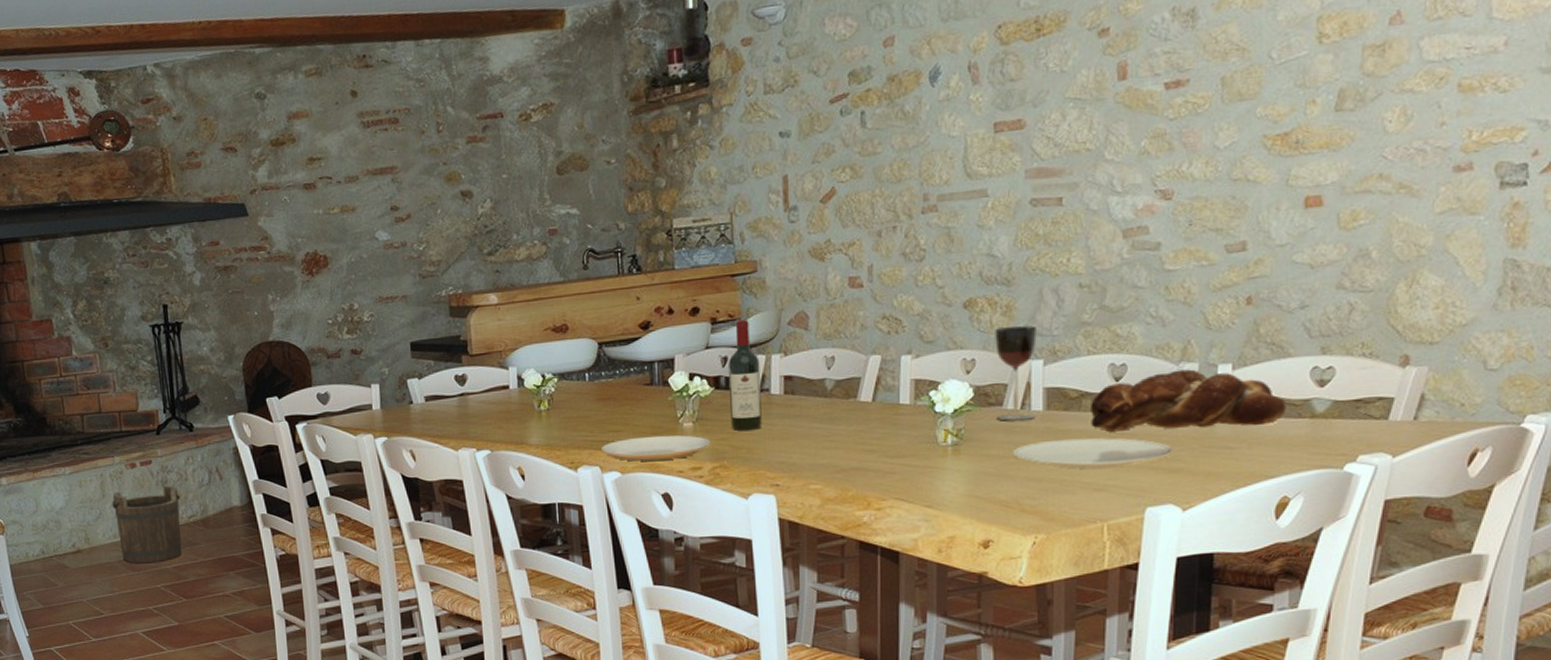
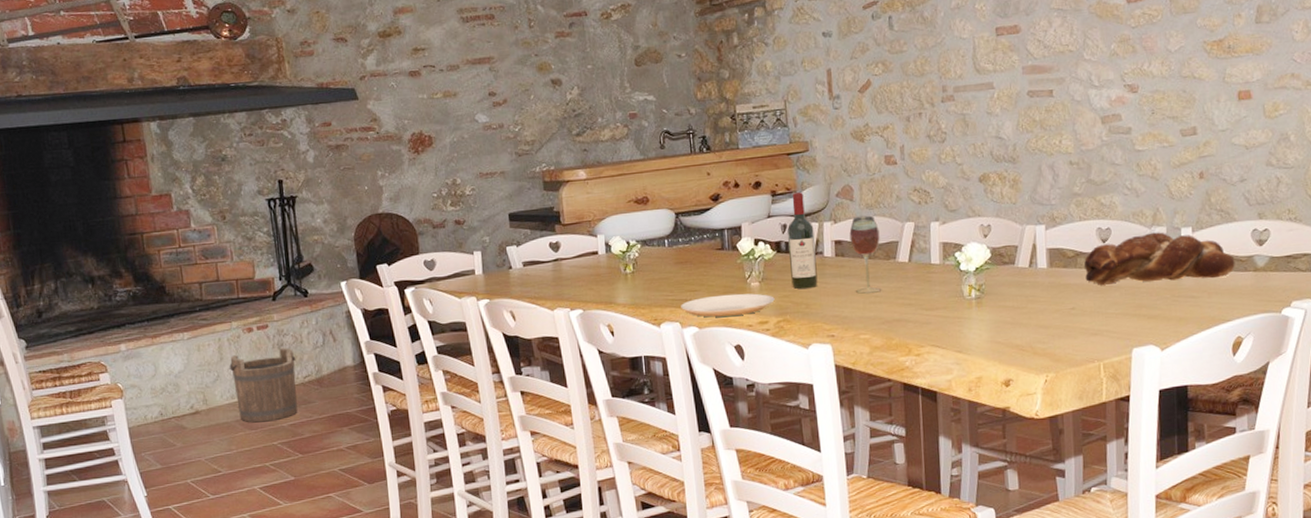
wineglass: none [802,347,839,439] -> present [849,215,881,295]
wineglass: present [995,325,1037,421] -> none [1005,196,1041,277]
plate: present [1013,438,1174,469] -> none [1025,290,1152,317]

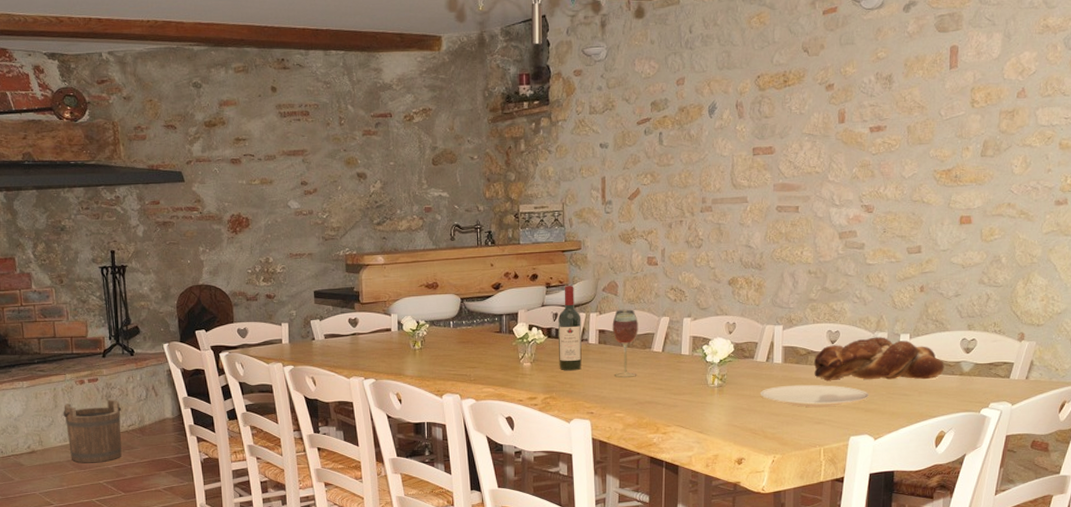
plate: present [681,293,775,318] -> none [461,372,543,391]
plate: none [1025,290,1152,317] -> present [760,384,870,407]

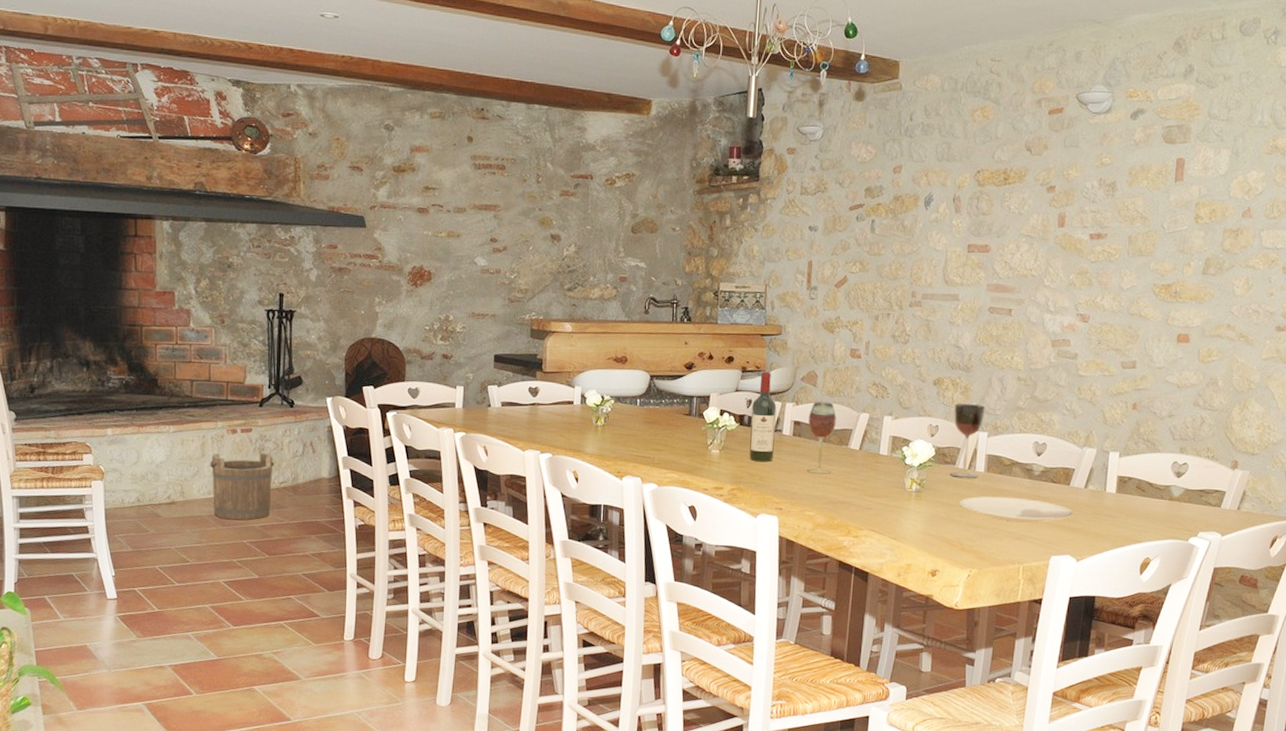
wineglass: none [749,300,779,370] -> present [950,404,985,478]
bread loaf: present [814,337,944,380] -> none [1017,452,1154,501]

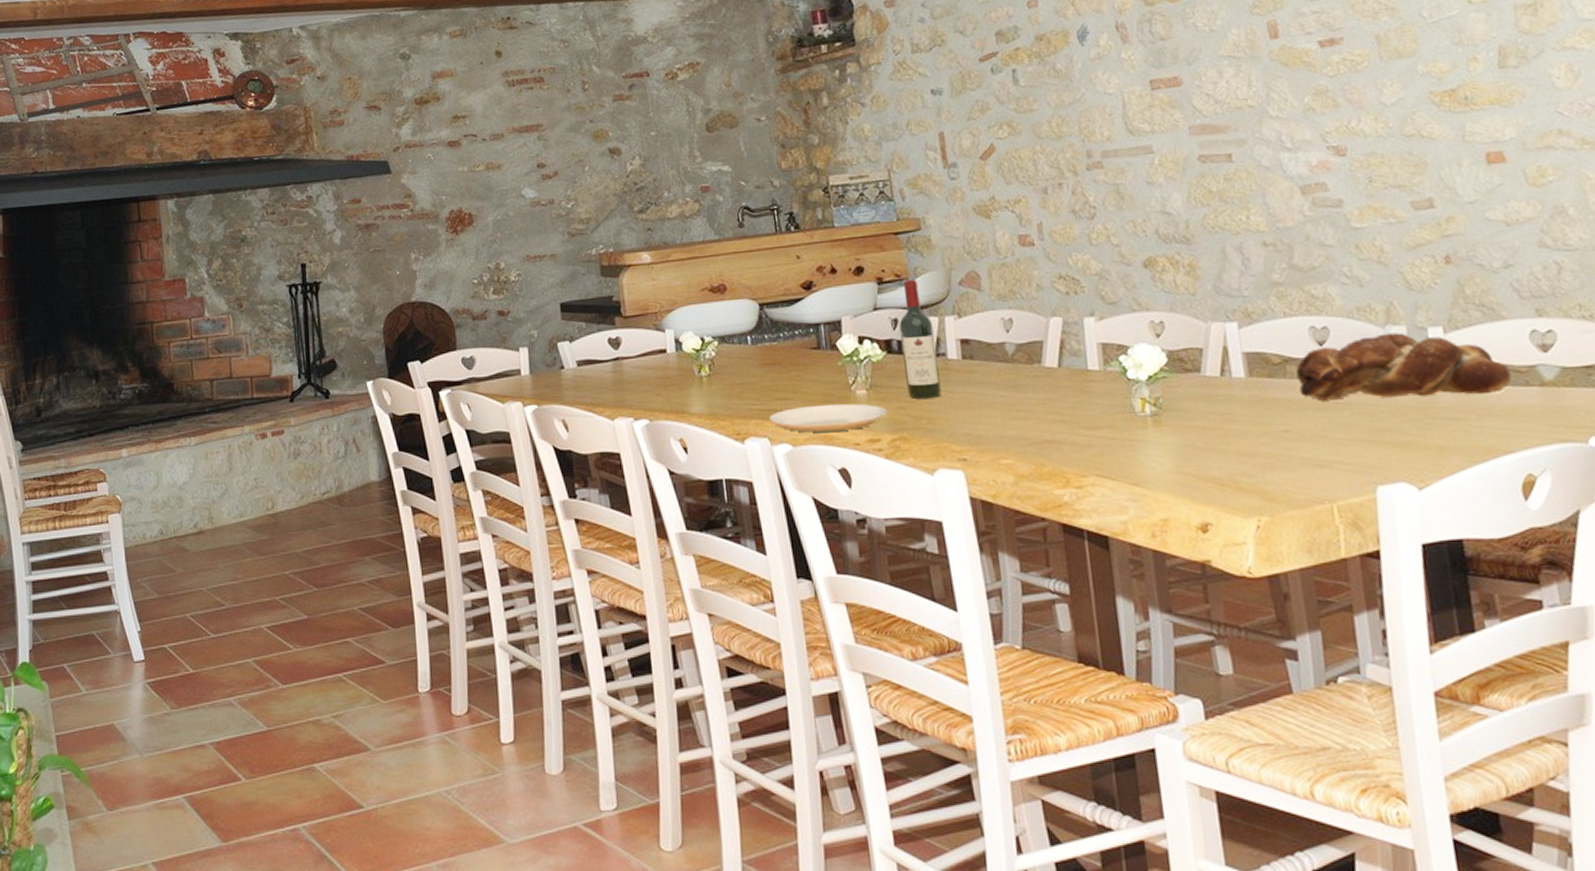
wooden bucket: present [210,452,275,521] -> none [239,457,314,547]
plate: none [644,457,732,479] -> present [769,403,888,433]
wineglass: present [807,401,837,475] -> none [978,308,1024,408]
wineglass: present [950,404,985,478] -> none [1180,286,1238,389]
plate: present [959,496,1074,522] -> none [1219,407,1397,442]
bread loaf: none [1017,452,1154,501] -> present [1296,332,1512,401]

